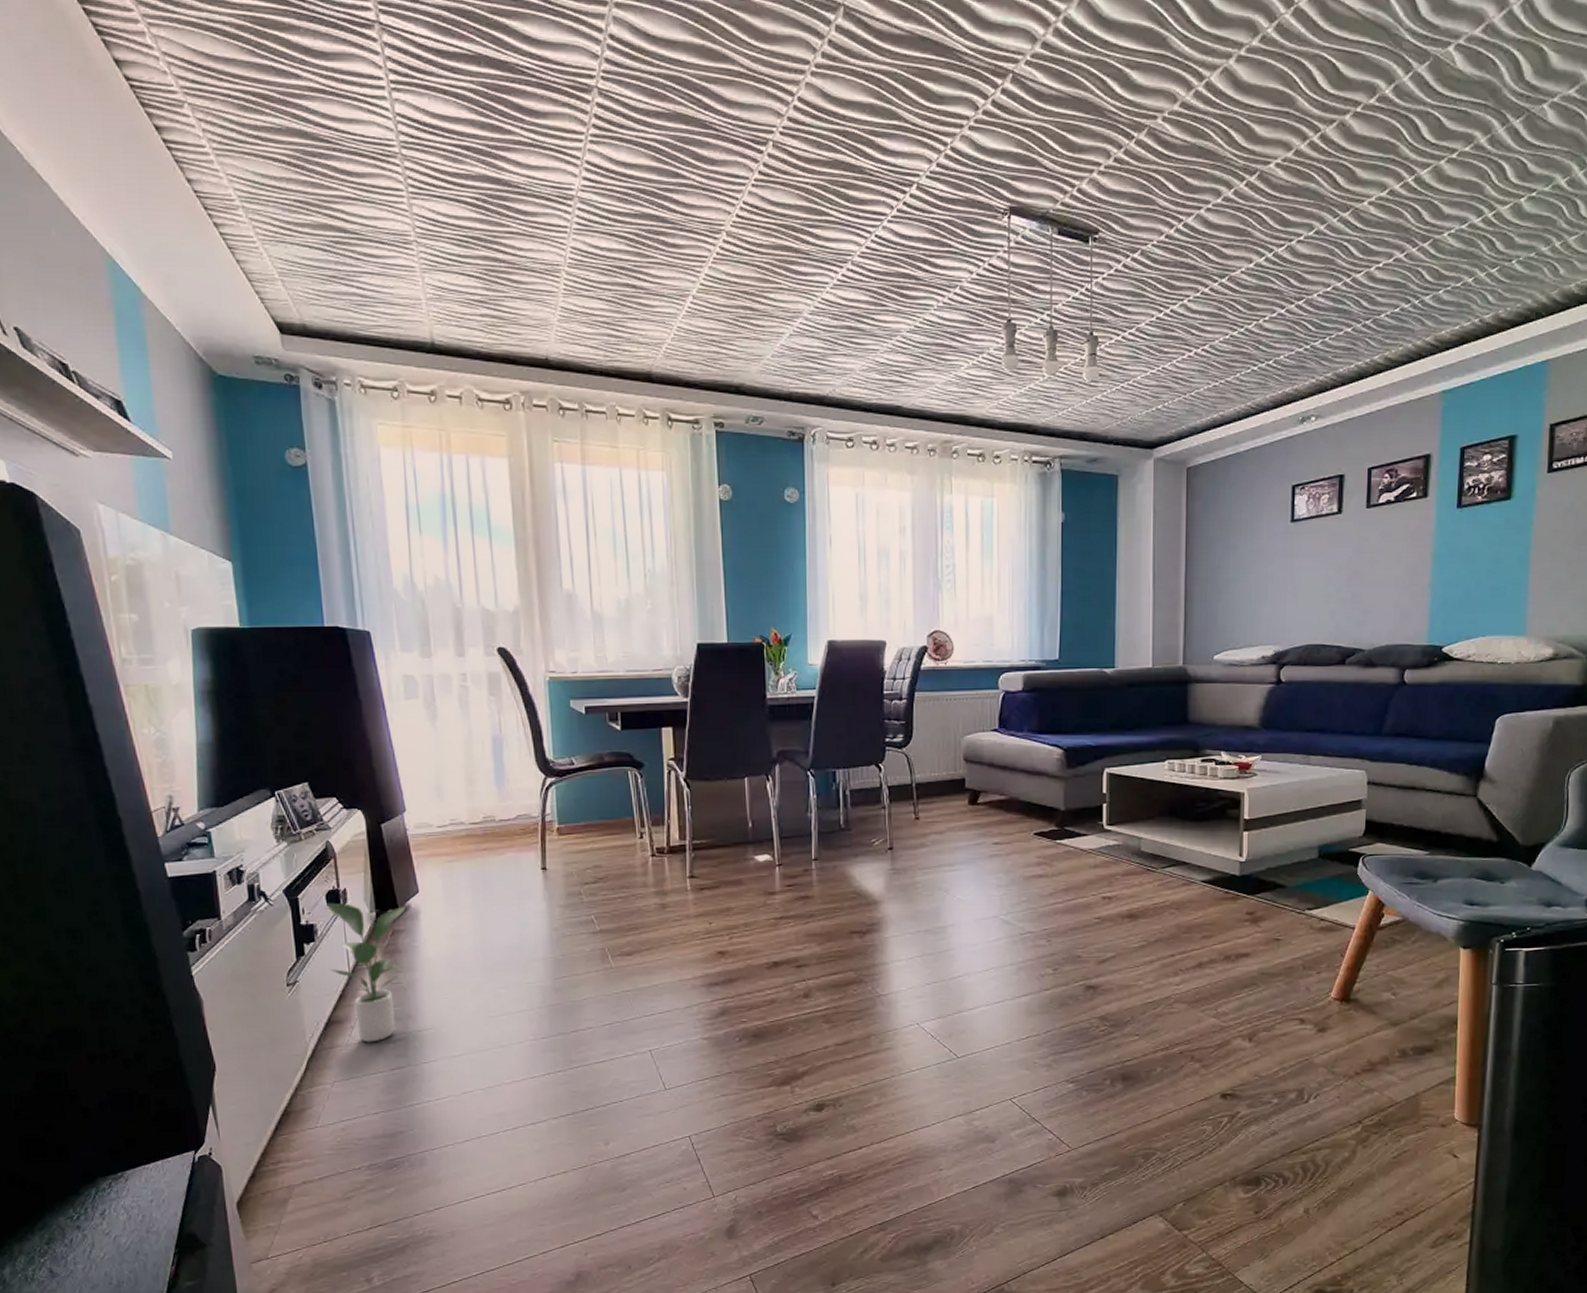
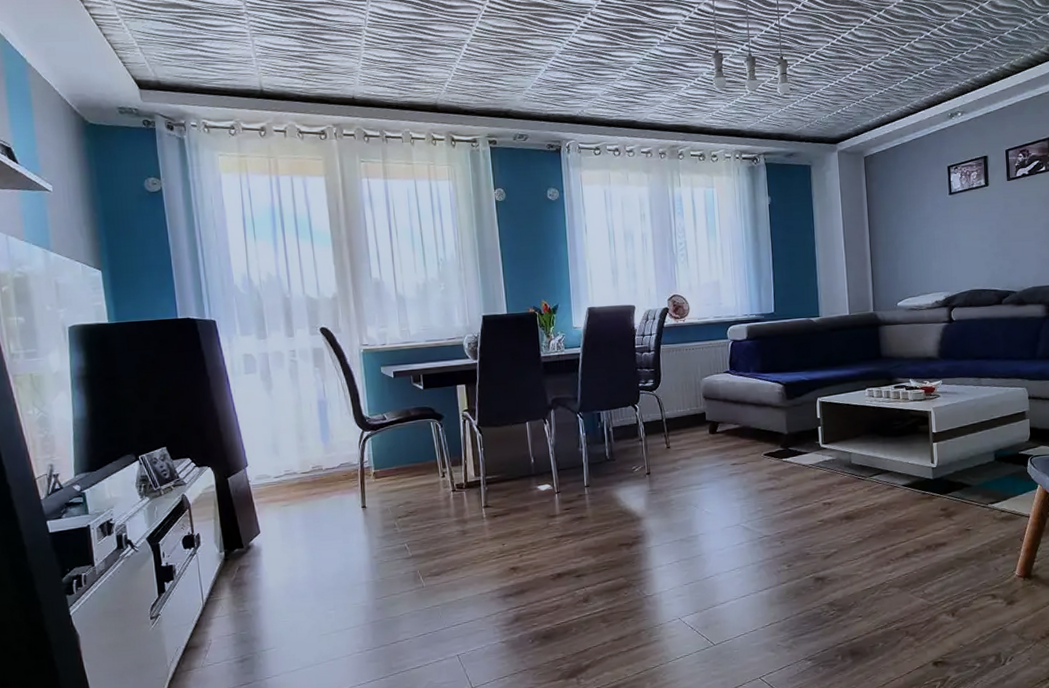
potted plant: present [327,902,407,1043] -> none [183,545,250,664]

